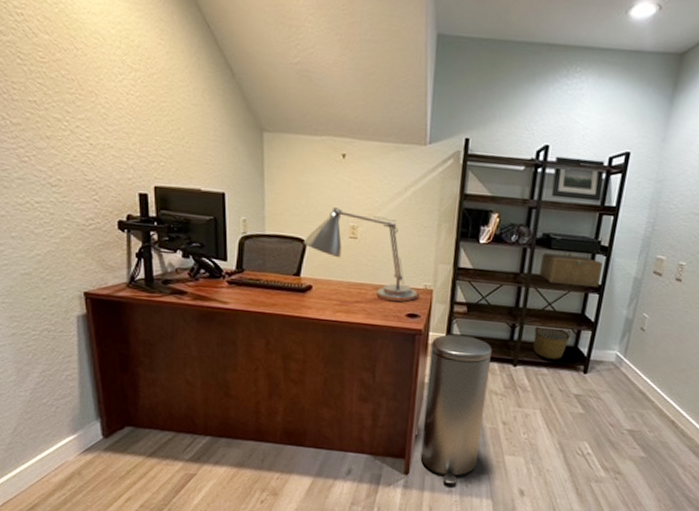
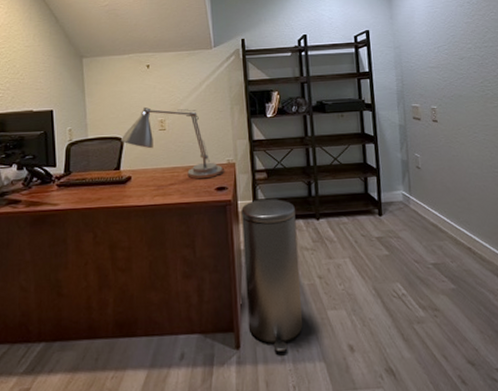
basket: present [533,325,571,360] -> none [328,177,360,209]
decorative box: present [538,253,603,289] -> none [320,115,372,142]
picture frame: present [551,156,605,202] -> none [313,39,356,72]

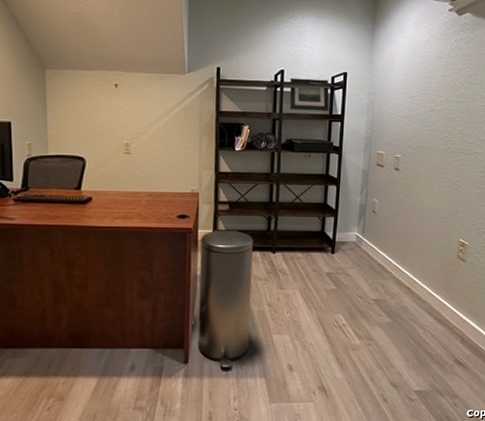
desk lamp: present [120,106,225,179] -> none [82,127,189,206]
picture frame: none [313,39,356,72] -> present [289,78,330,112]

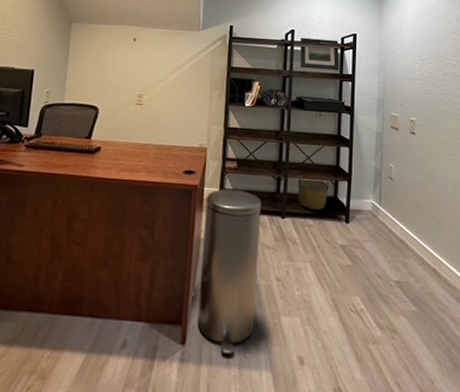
basket: none [287,216,317,245] -> present [297,177,330,211]

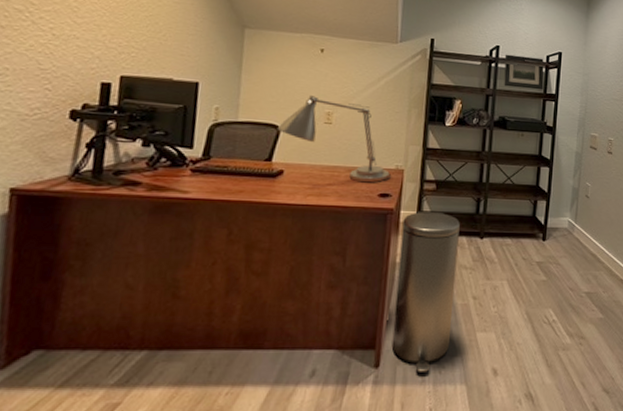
desk lamp: none [96,79,196,160] -> present [277,94,392,183]
basket: present [297,177,330,211] -> none [497,198,529,230]

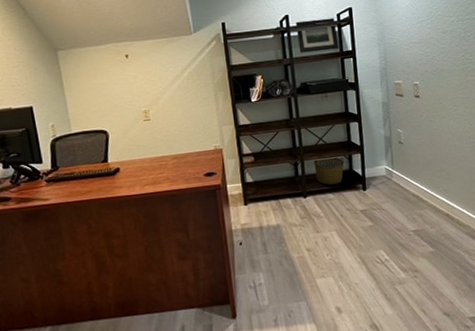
desk lamp: present [277,94,392,183] -> none [105,98,213,167]
pedal bin: present [391,210,460,372] -> none [231,179,294,318]
basket: none [497,198,529,230] -> present [314,156,345,186]

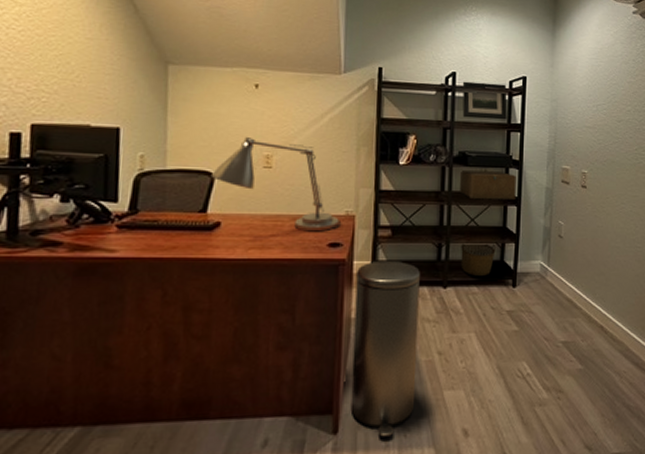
desk lamp: none [105,98,213,167] -> present [210,136,342,232]
pedal bin: none [231,179,294,318] -> present [350,260,420,437]
decorative box: none [305,94,356,122] -> present [459,171,516,201]

